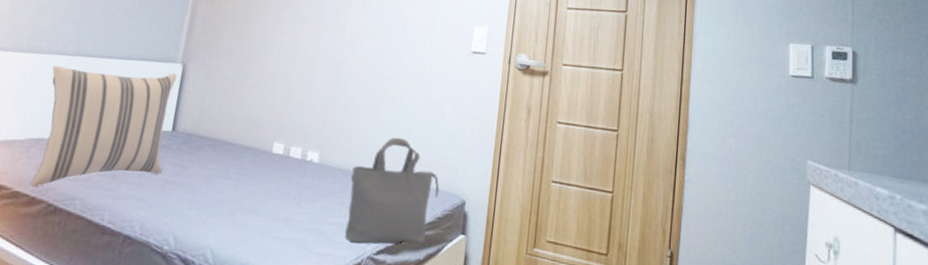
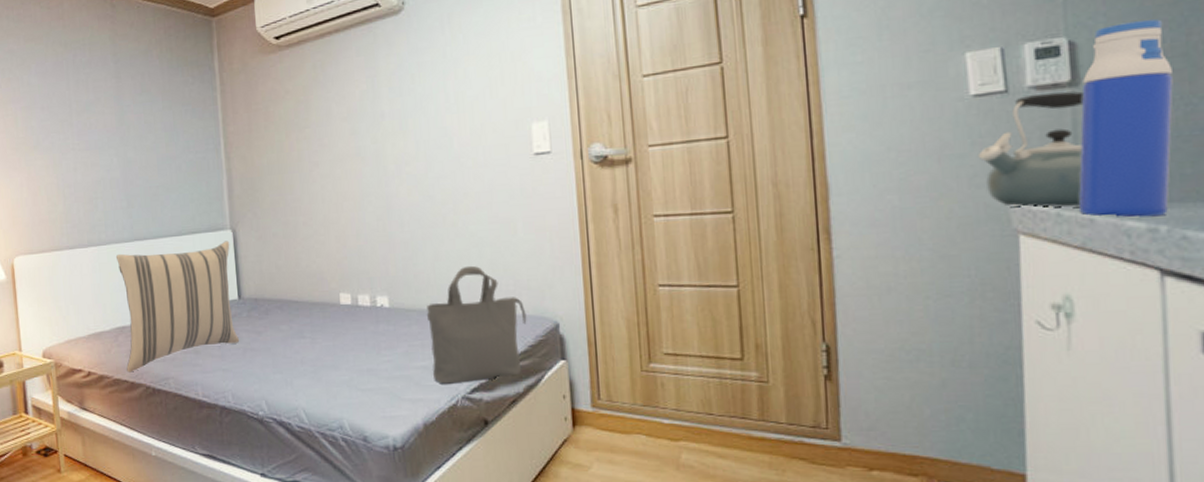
kettle: none [790,83,859,171] -> present [977,91,1084,207]
water bottle: none [849,46,911,188] -> present [1078,19,1173,217]

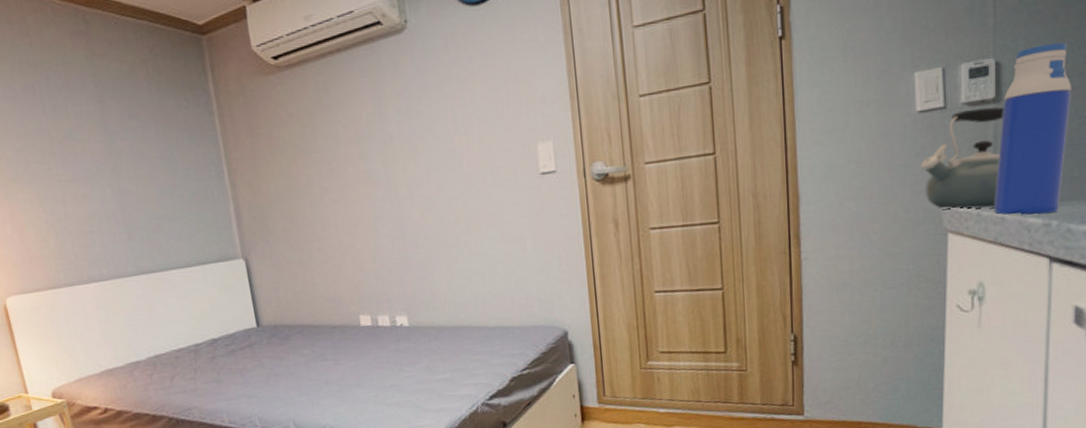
pillow: present [115,240,240,373] -> none [121,270,263,406]
tote bag: present [426,265,527,384] -> none [444,282,539,393]

